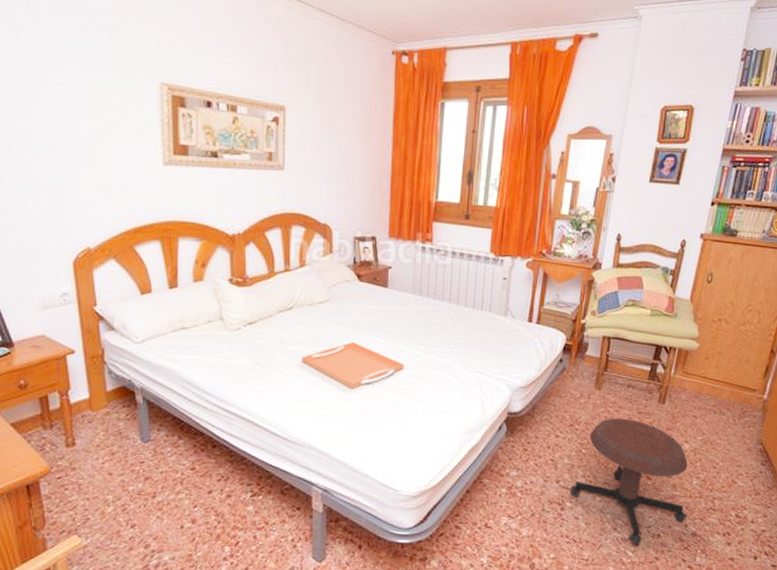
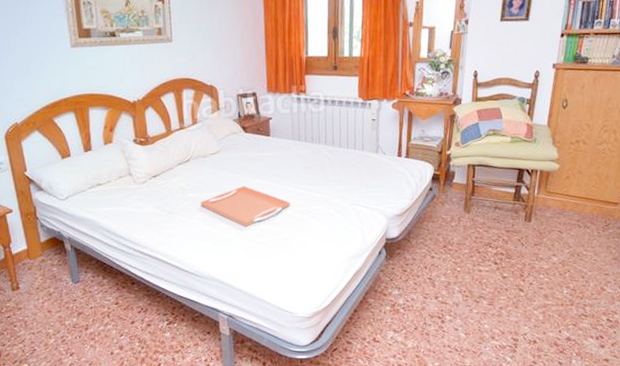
stool: present [570,418,688,545] -> none [448,237,560,352]

